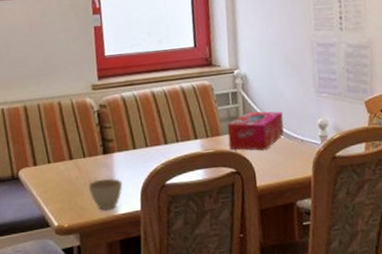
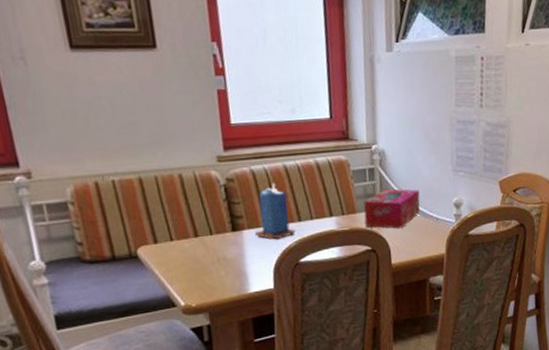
cup: present [88,178,123,210] -> none [216,256,254,289]
candle: none [123,107,162,163] -> present [254,182,296,240]

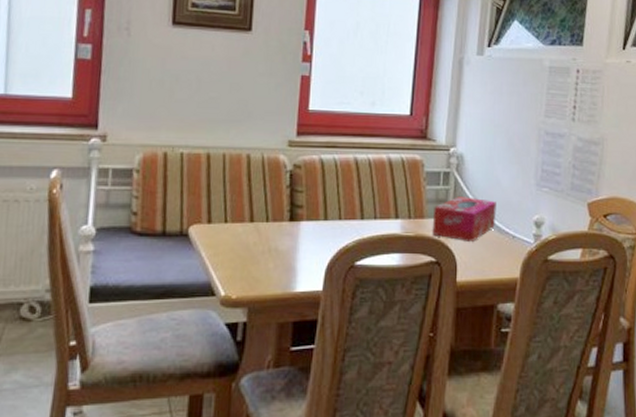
candle: present [254,182,296,240] -> none [312,174,356,236]

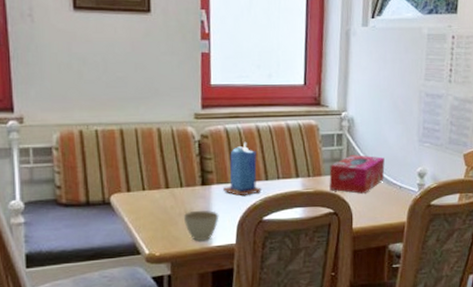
cup: none [266,249,306,286] -> present [183,209,219,242]
candle: none [312,174,356,236] -> present [222,141,262,197]

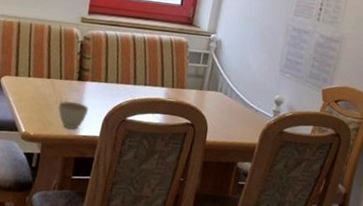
candle: present [222,141,262,197] -> none [95,48,130,96]
tissue box: present [329,155,385,194] -> none [190,74,245,111]

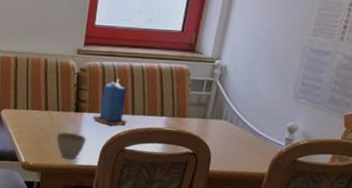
candle: none [95,48,130,96] -> present [92,78,127,126]

